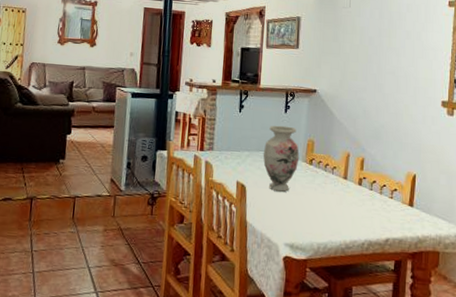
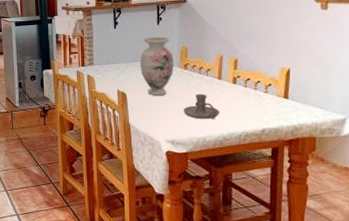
candle holder: none [305,193,344,224] -> present [183,93,220,120]

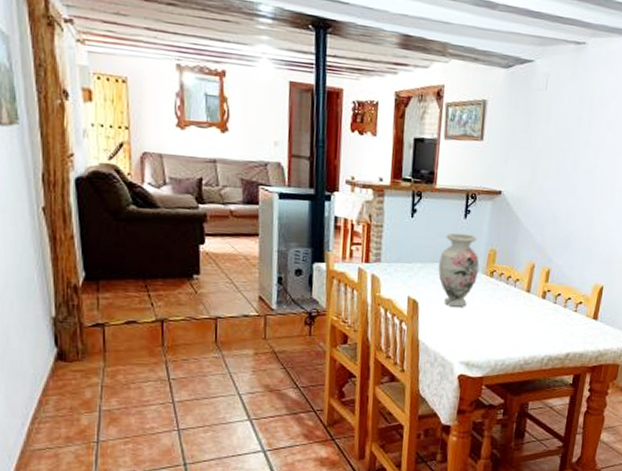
candle holder: present [183,93,220,120] -> none [483,307,524,340]

